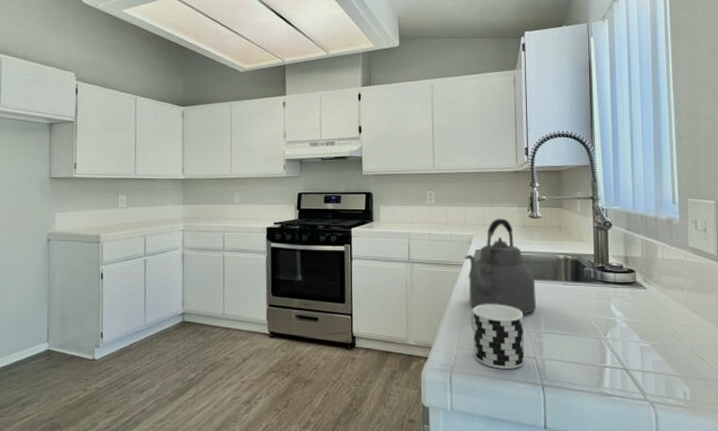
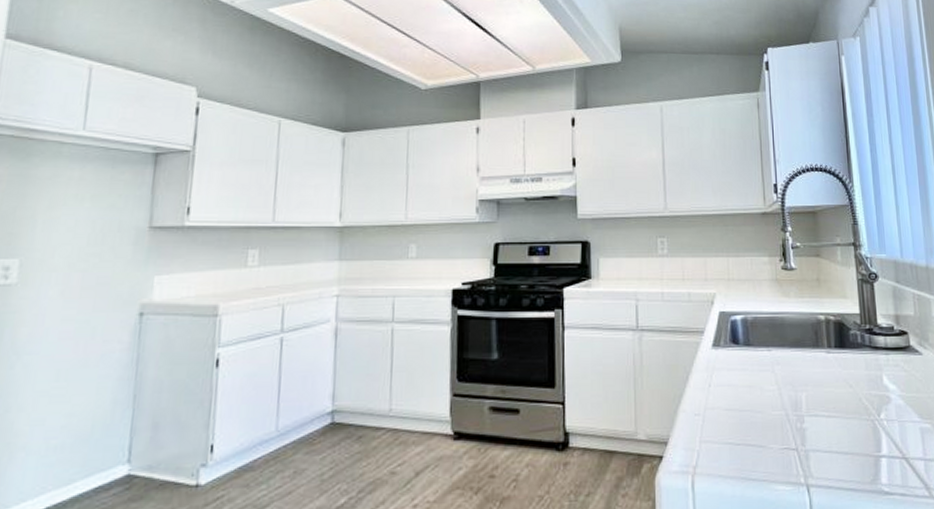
kettle: present [464,218,537,315] -> none [705,271,796,393]
cup: present [469,304,525,369] -> none [714,381,784,467]

